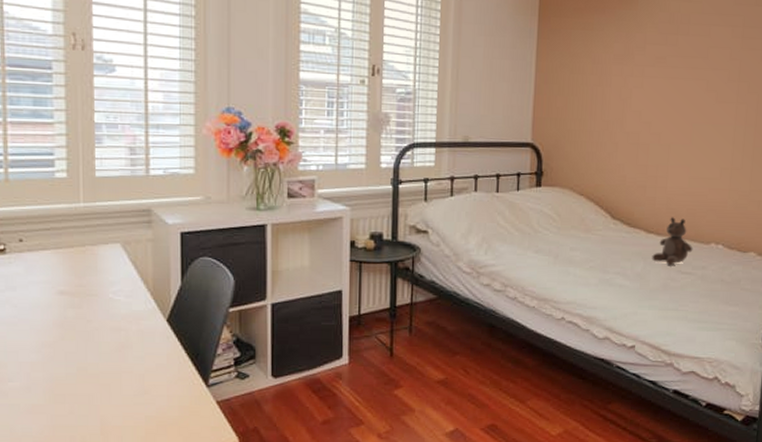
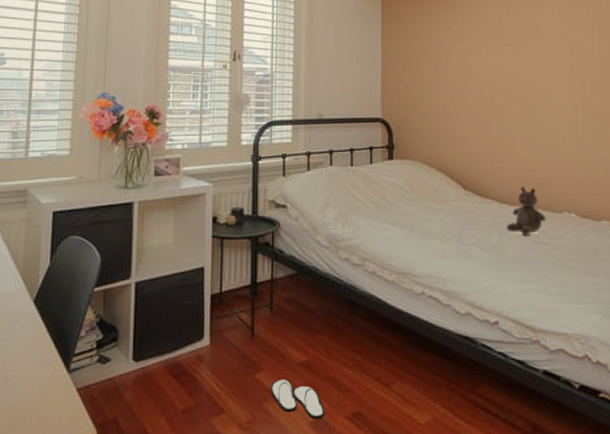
slippers: none [409,395,462,431] -> present [271,379,325,419]

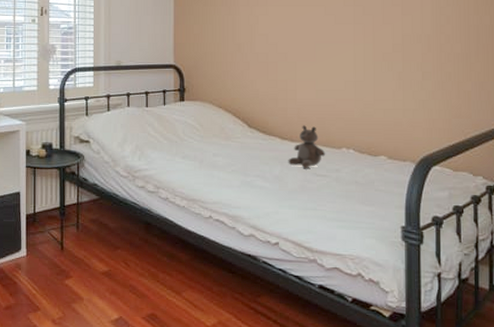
slippers: present [271,379,325,419] -> none [78,285,125,319]

